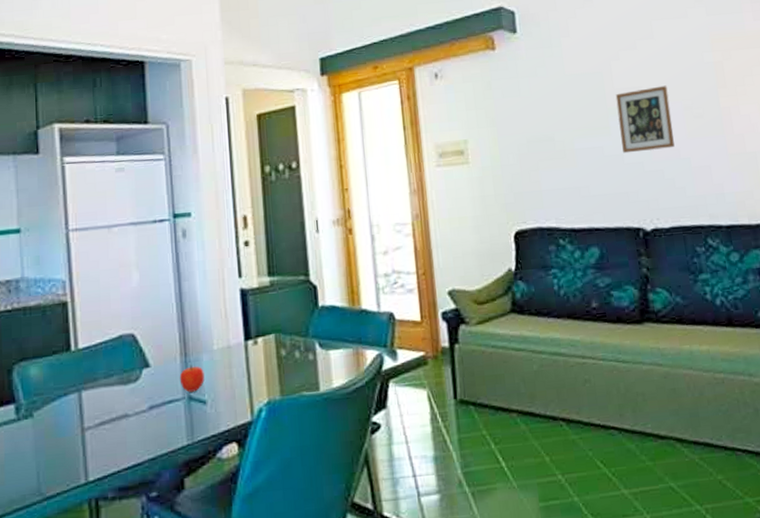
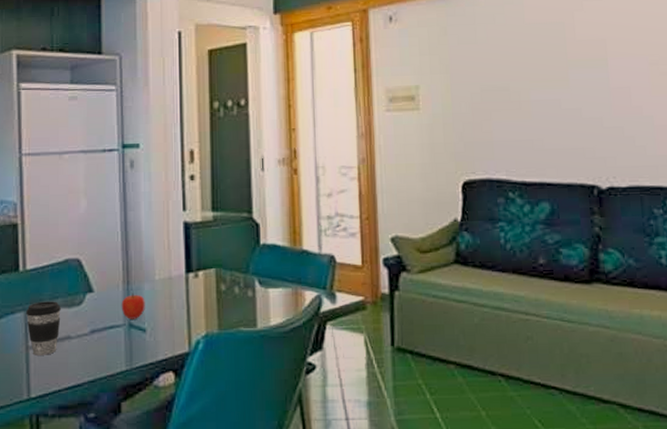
coffee cup: none [79,379,117,437] -> present [25,301,61,355]
picture frame: present [615,85,675,154] -> none [577,39,637,108]

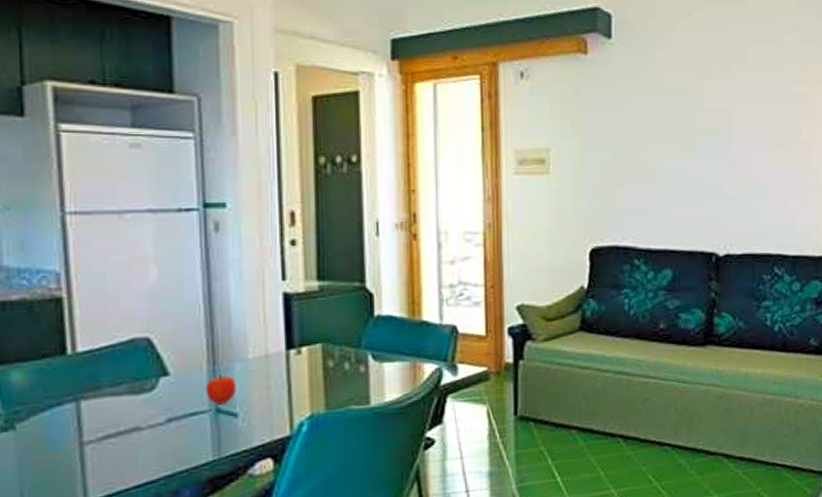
coffee cup: present [25,301,61,355] -> none [77,388,126,452]

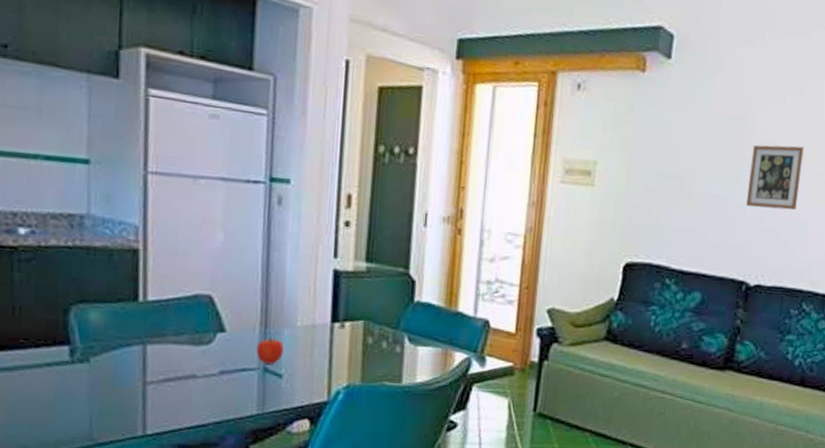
picture frame: none [704,111,755,177] -> present [746,144,804,211]

